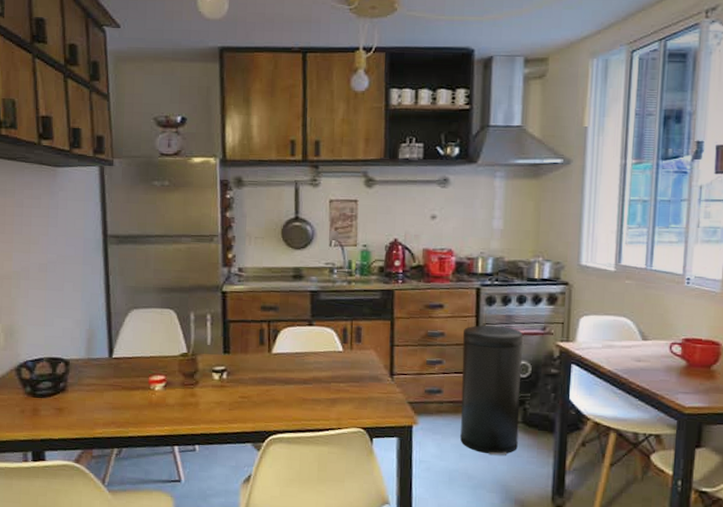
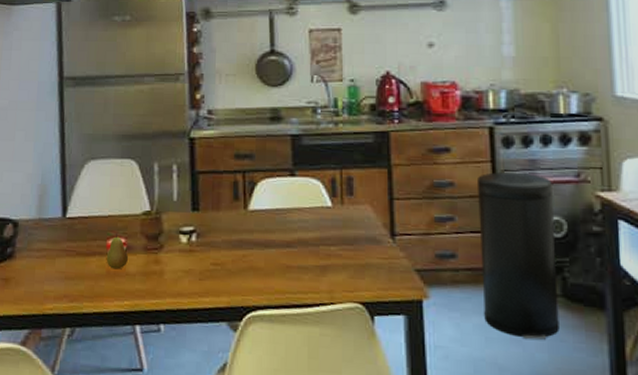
fruit: none [148,370,168,401] -> present [106,232,129,270]

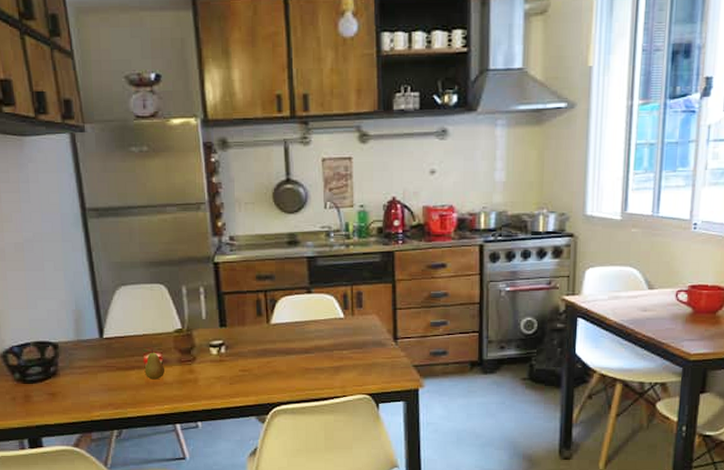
pedal bin: present [476,172,559,340] -> none [466,283,528,414]

